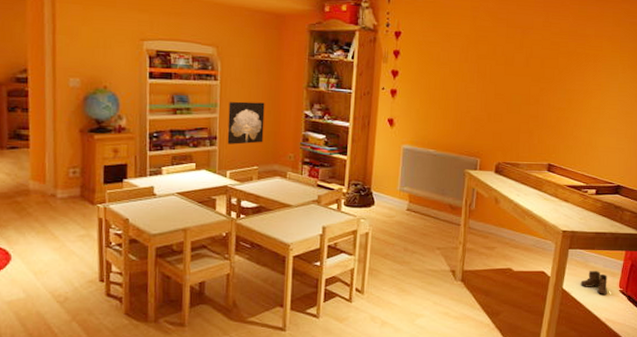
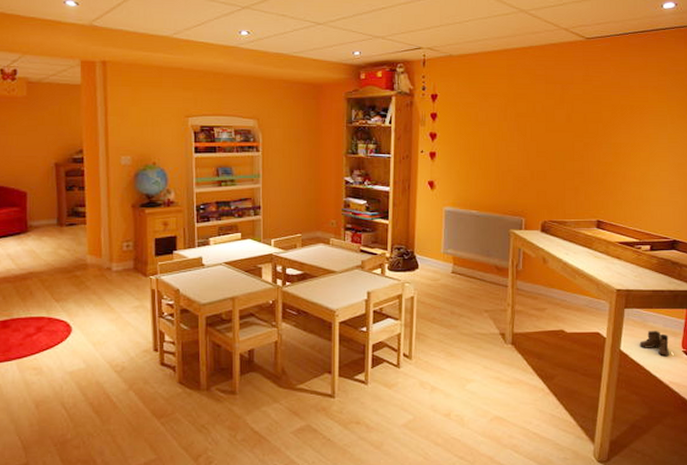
wall art: present [227,101,265,145] -> none [270,171,306,213]

